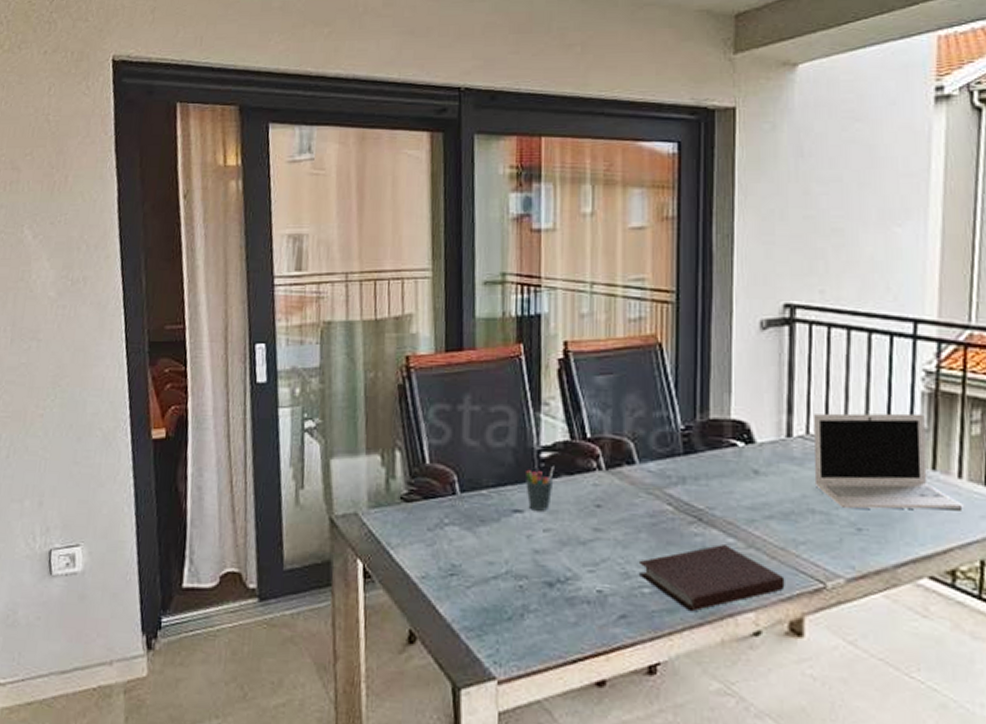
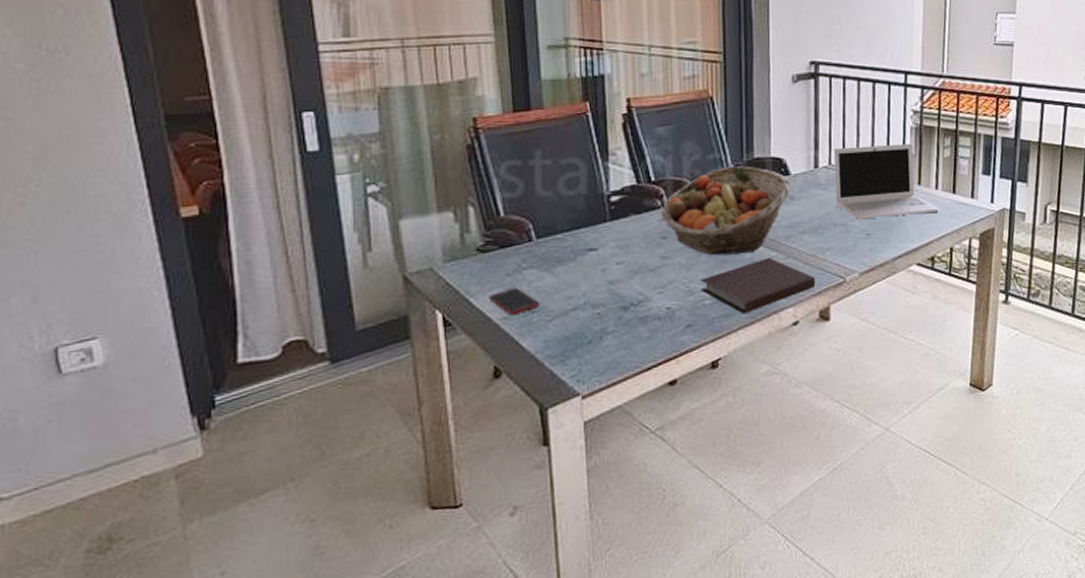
cell phone: none [409,545,460,576] -> present [489,288,540,316]
pen holder: present [524,467,554,511] -> none [596,208,624,248]
fruit basket: none [596,427,756,536] -> present [661,166,792,256]

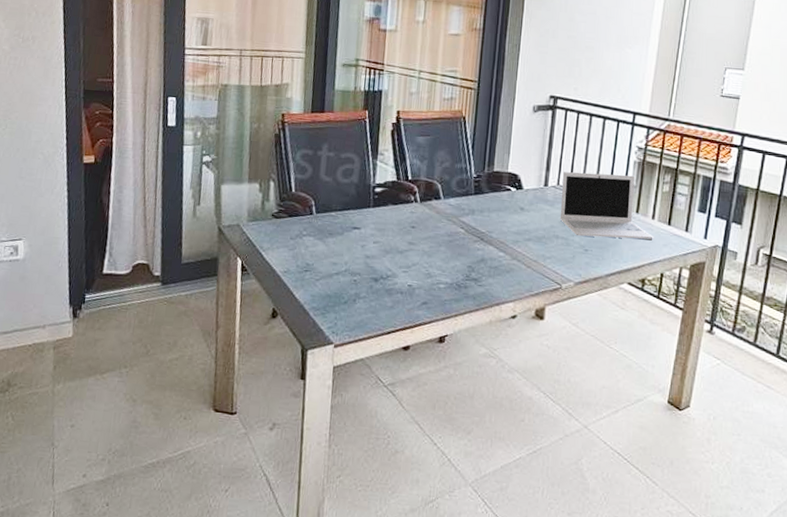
cell phone: present [489,288,540,316] -> none [276,249,313,271]
fruit basket: present [661,166,792,256] -> none [413,175,523,250]
notebook: present [701,258,816,314] -> none [438,257,535,302]

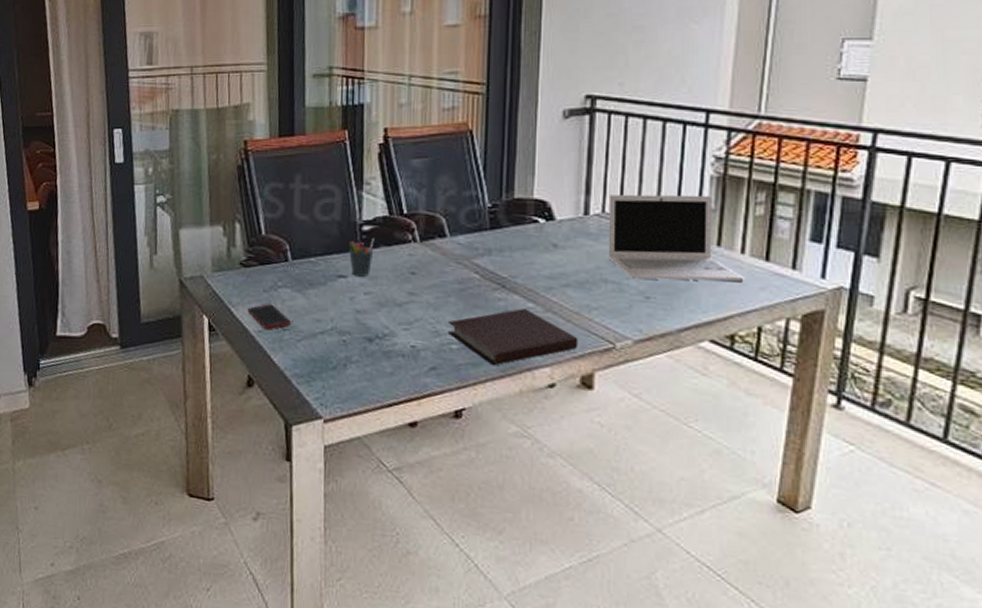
cell phone: none [276,249,313,271] -> present [247,304,292,330]
pen holder: none [363,198,384,229] -> present [348,238,375,277]
notebook: none [438,257,535,302] -> present [449,308,578,366]

